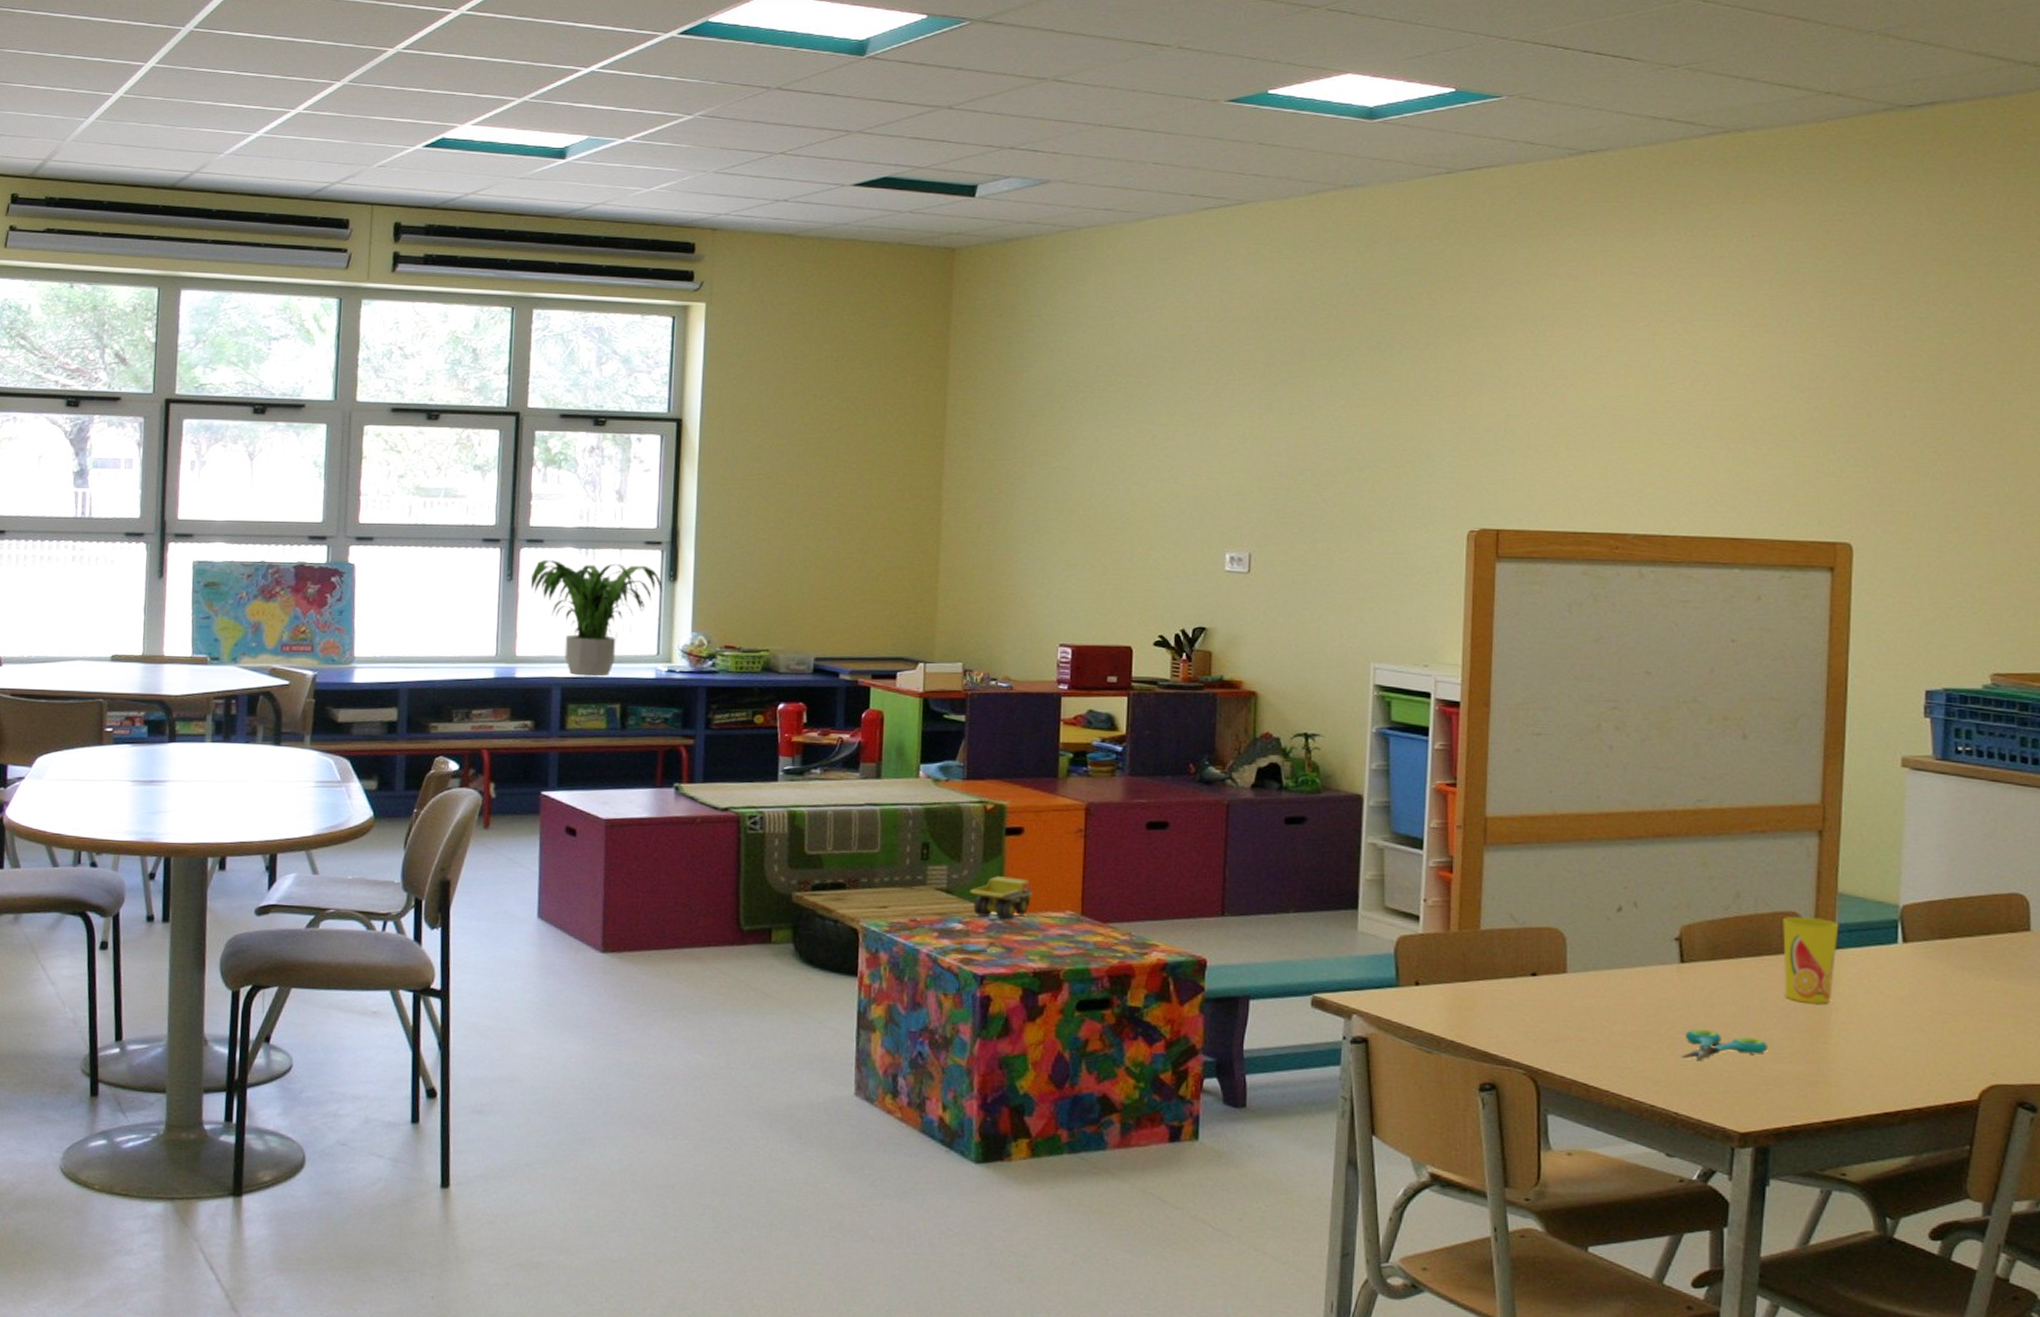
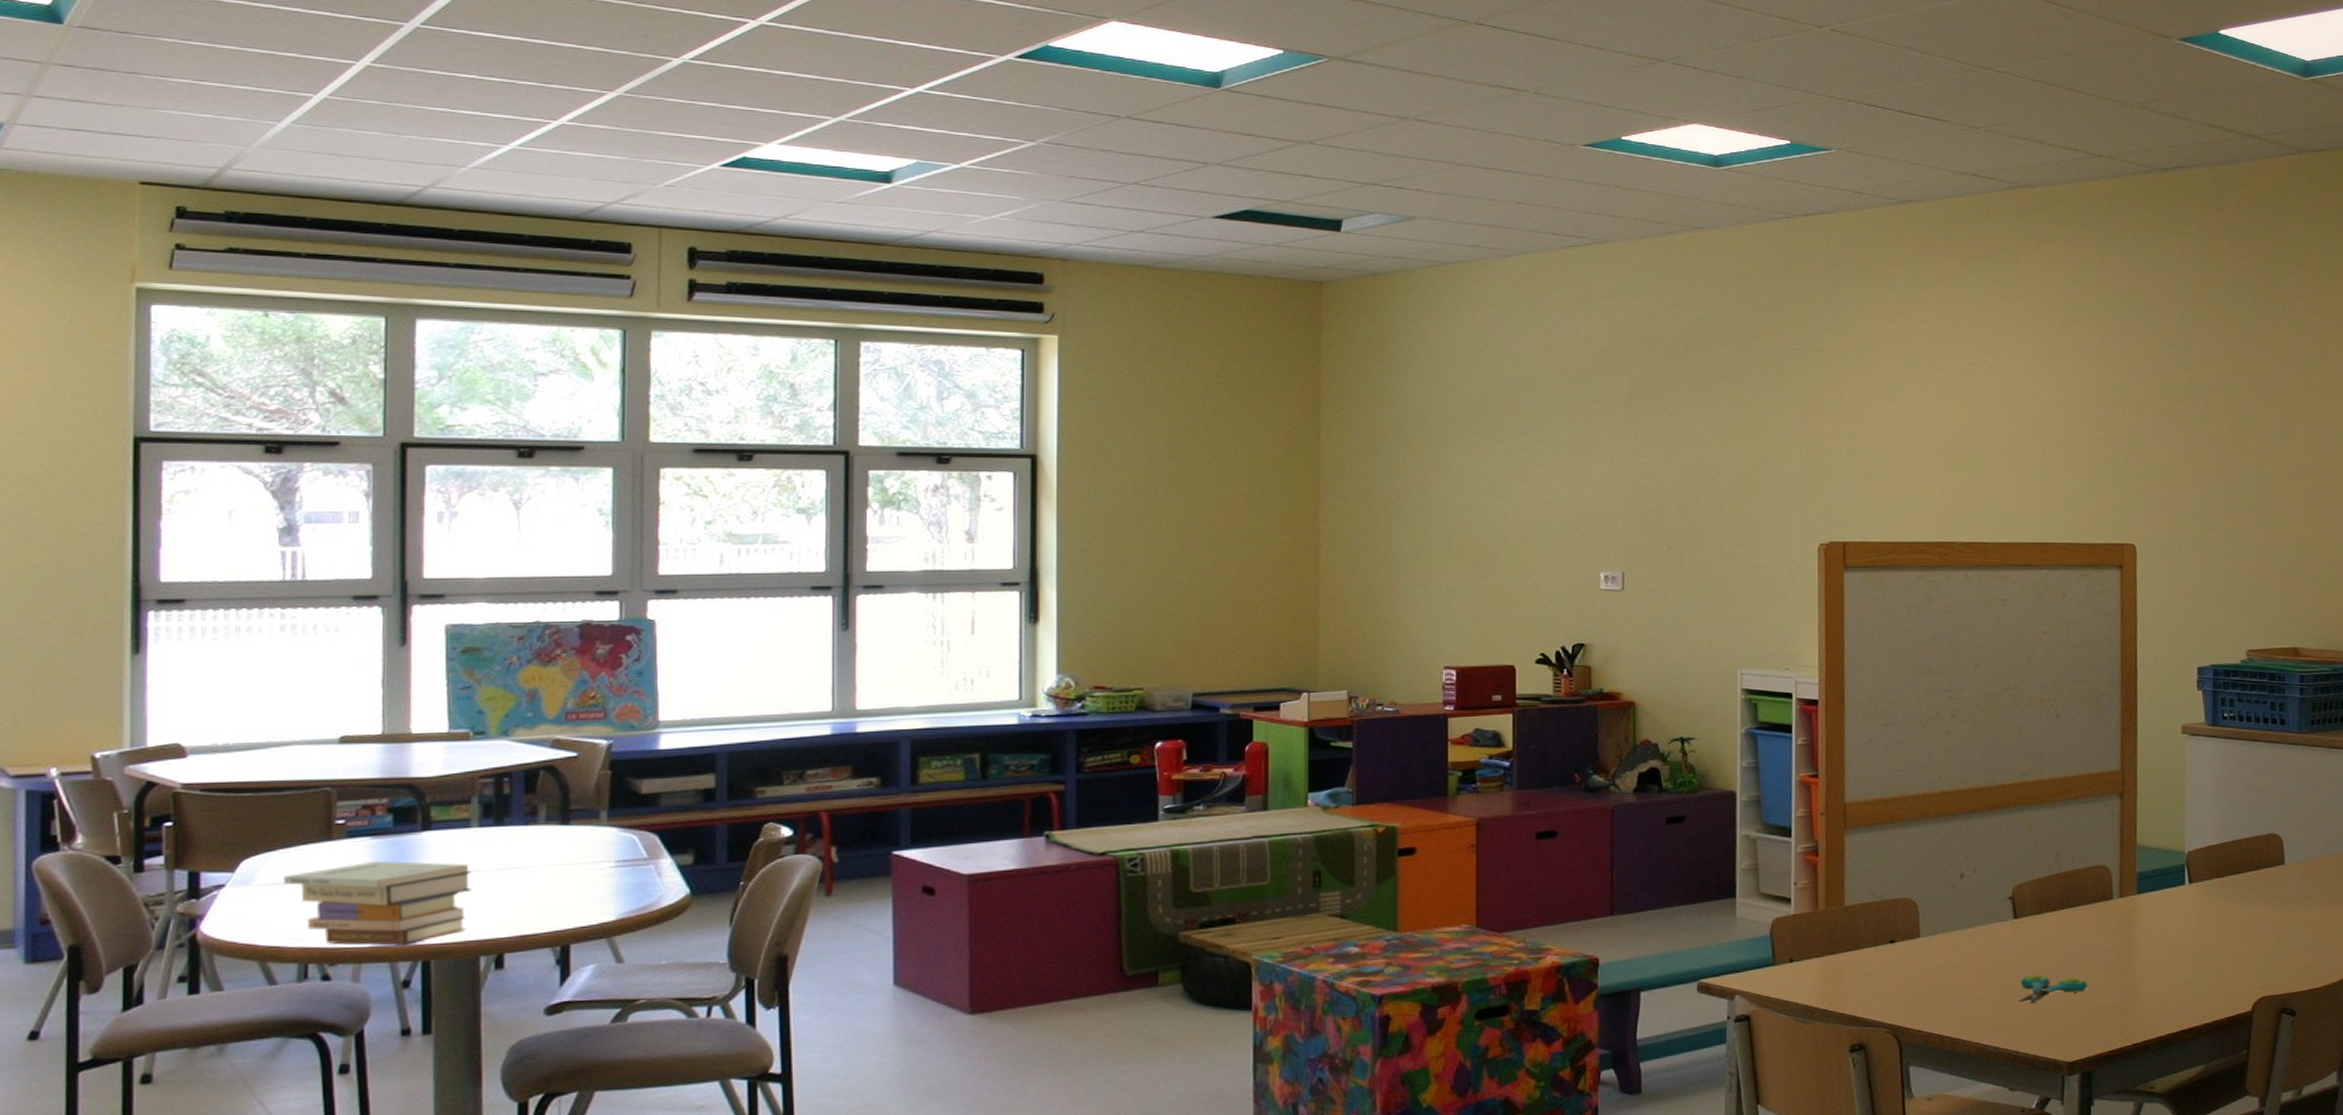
books: none [66,766,204,842] -> present [283,861,472,945]
potted plant: present [531,560,663,676] -> none [871,606,1023,726]
toy truck: present [970,876,1033,919] -> none [1364,896,1428,938]
cup: present [1783,917,1839,1004] -> none [2095,869,2139,943]

